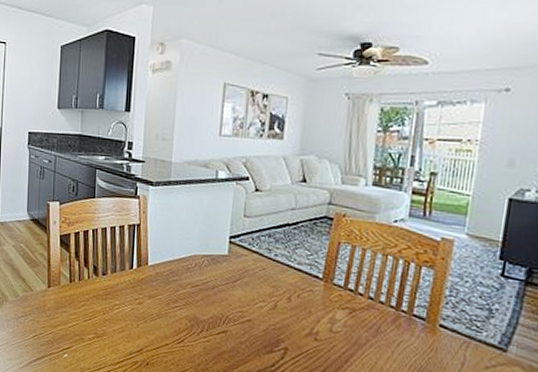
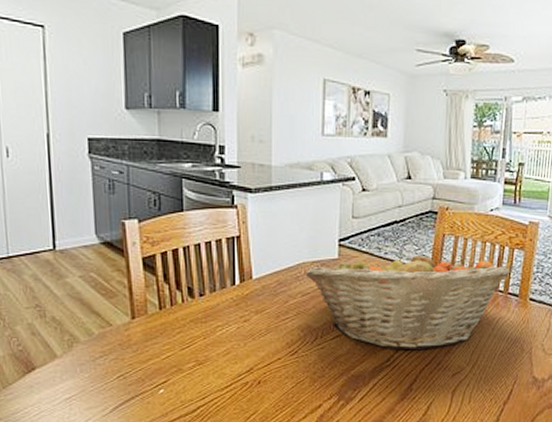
fruit basket: none [196,252,417,362] -> present [305,248,511,351]

